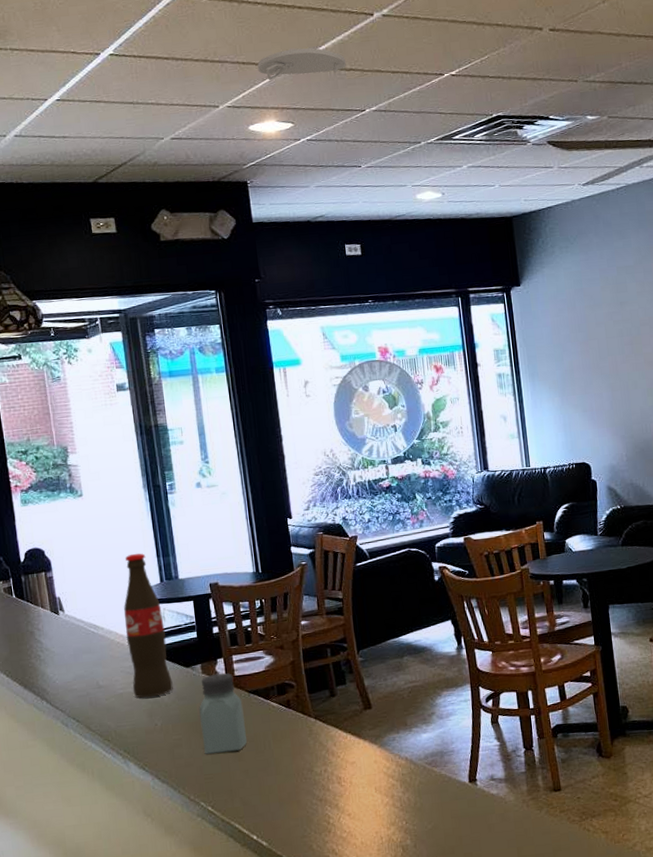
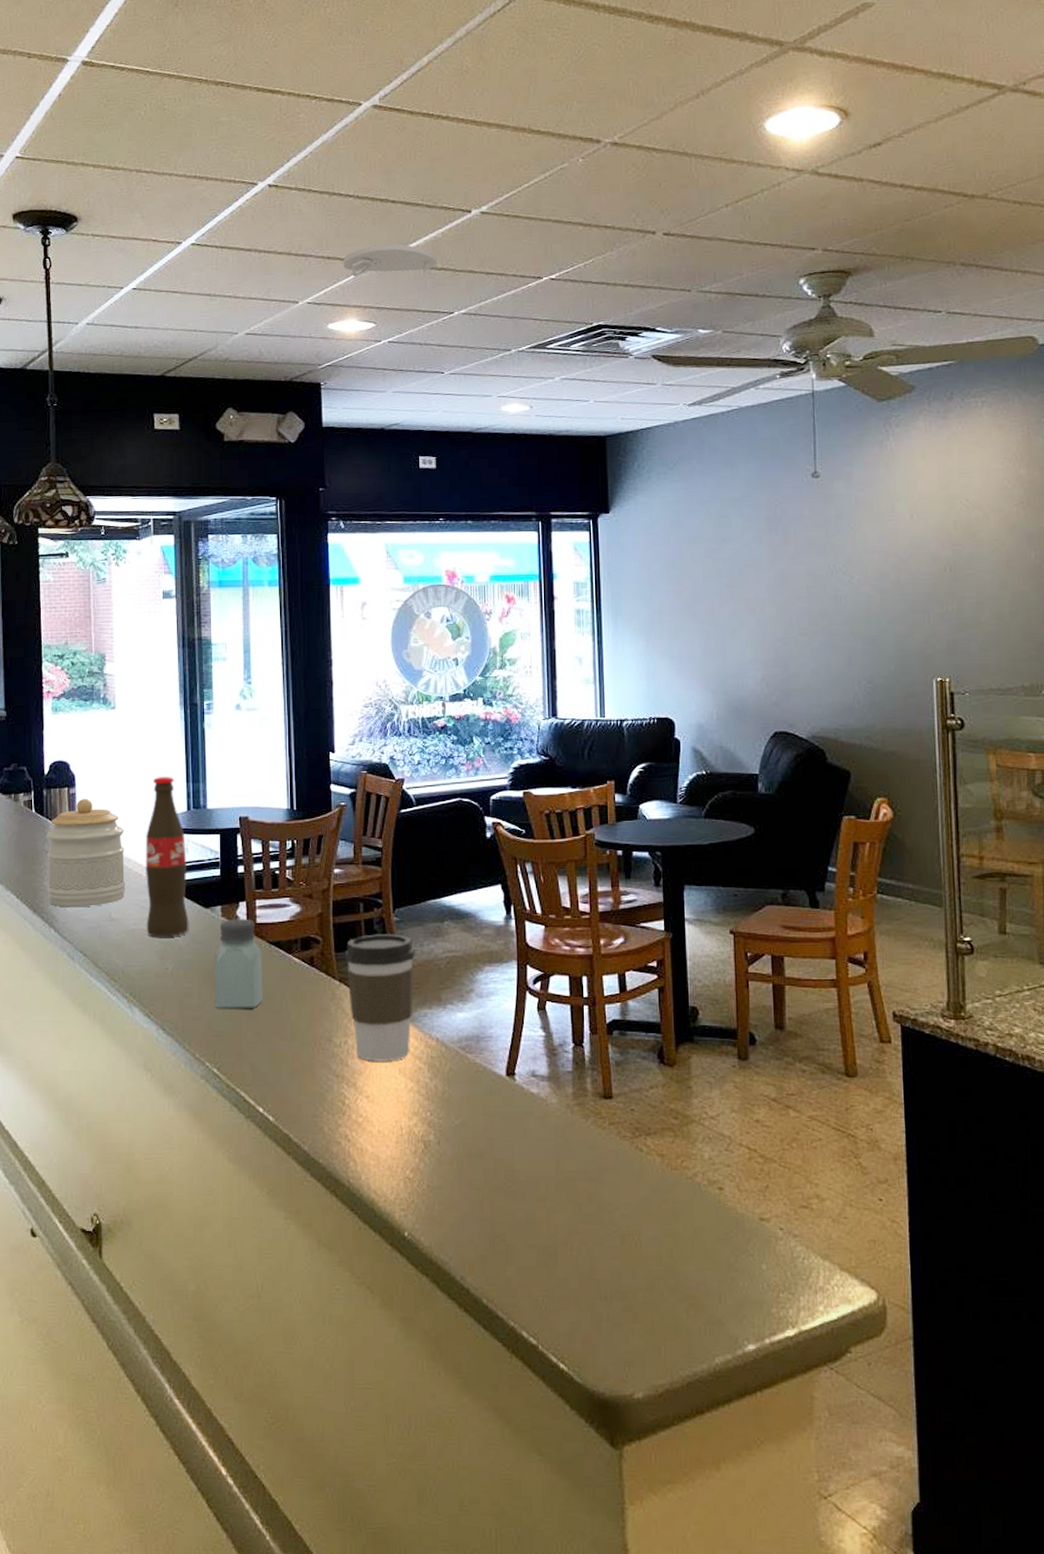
jar: none [28,581,110,681] -> present [46,799,126,908]
coffee cup: none [317,672,383,784] -> present [344,934,415,1062]

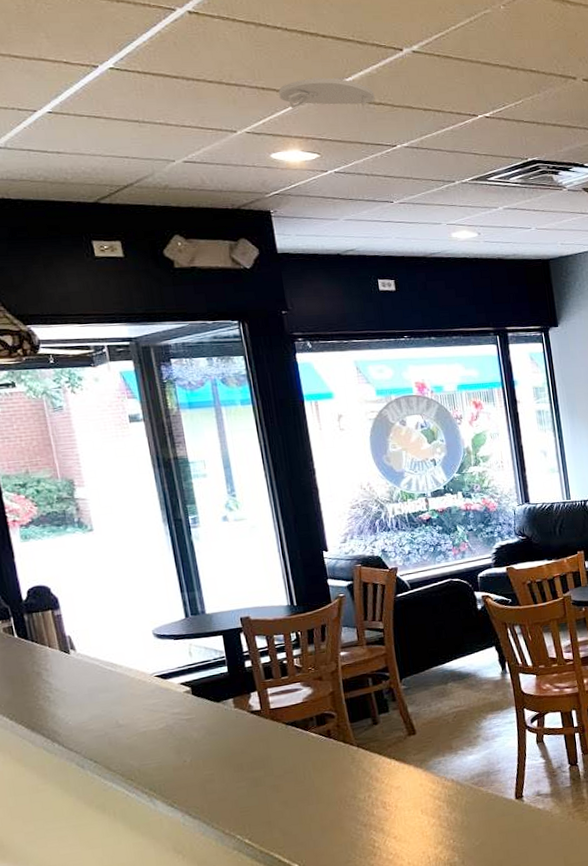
jar: present [46,799,126,908] -> none [34,618,131,722]
pop: present [145,776,189,937] -> none [144,588,203,735]
saltshaker: present [214,918,263,1008] -> none [232,706,286,788]
coffee cup: present [344,934,415,1062] -> none [359,699,429,808]

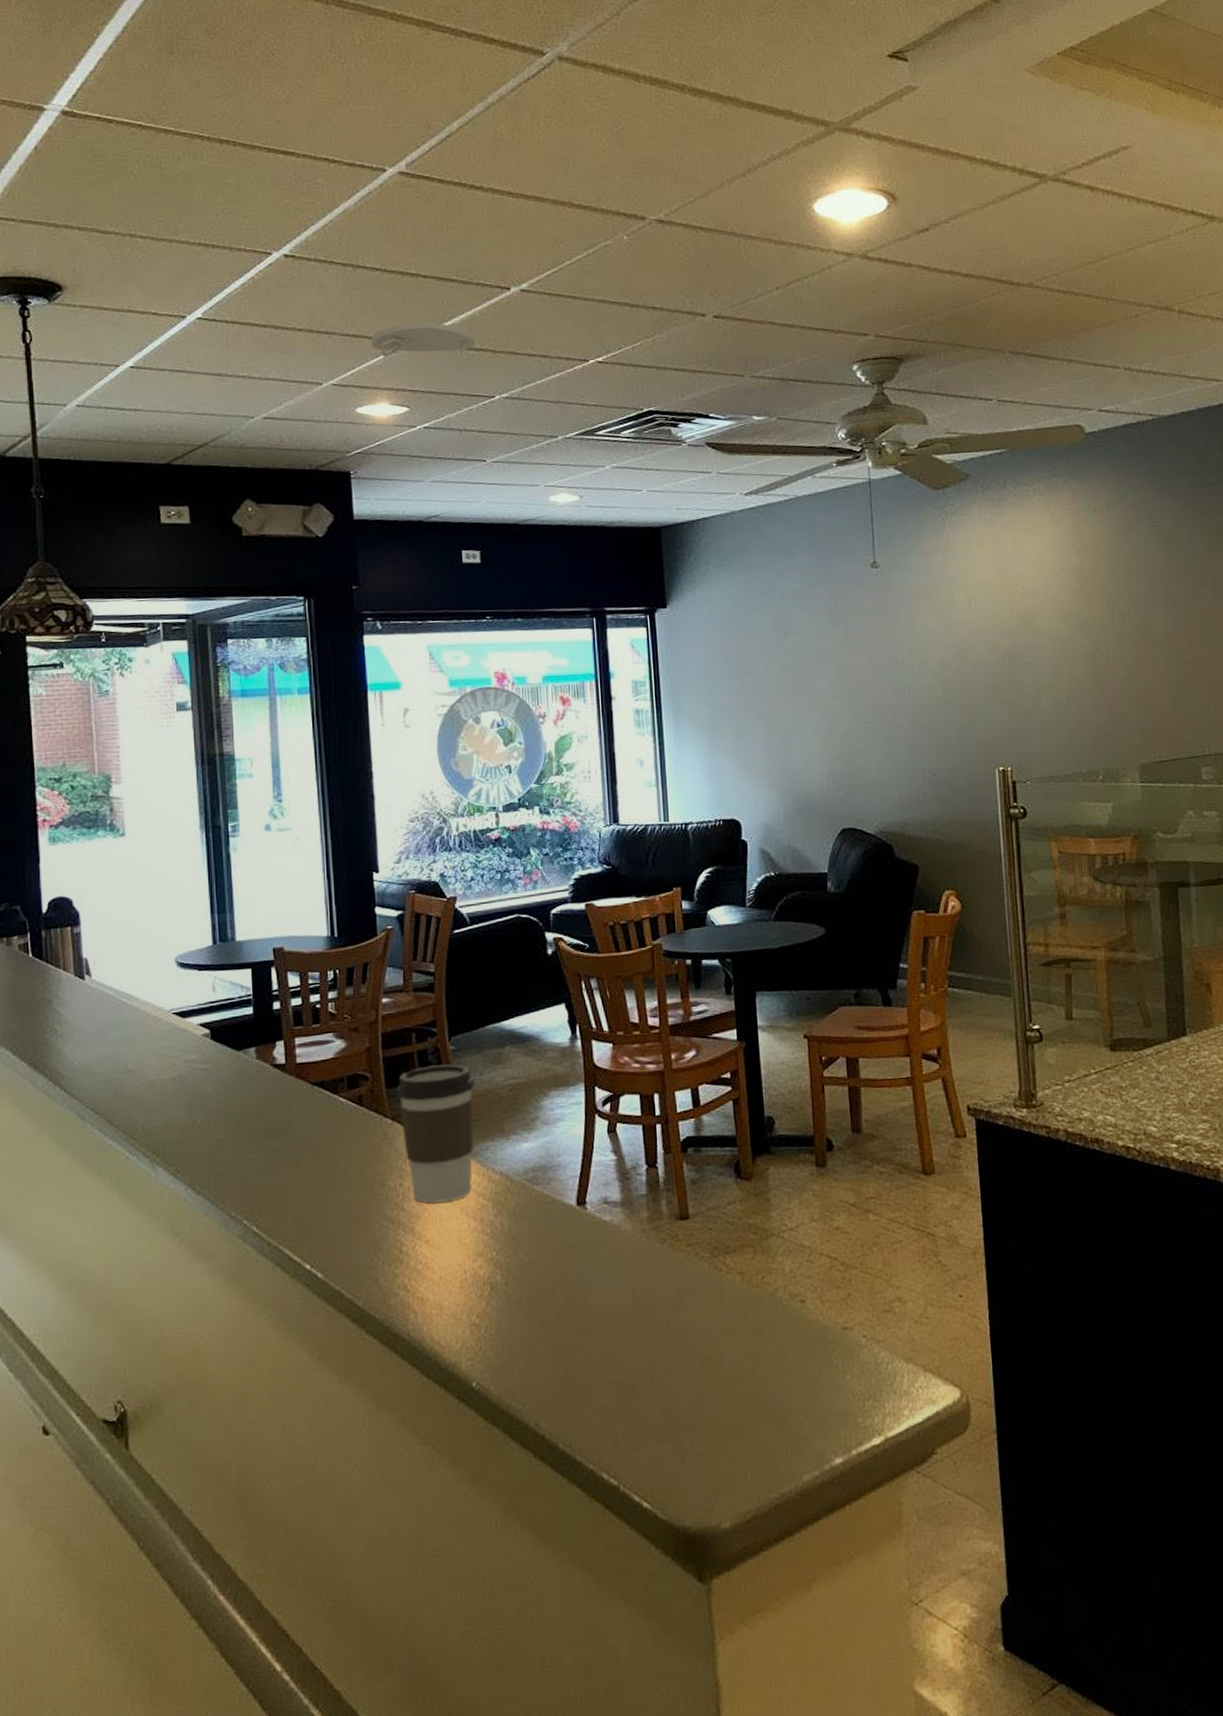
coffee cup: none [359,699,429,808] -> present [396,1064,475,1203]

